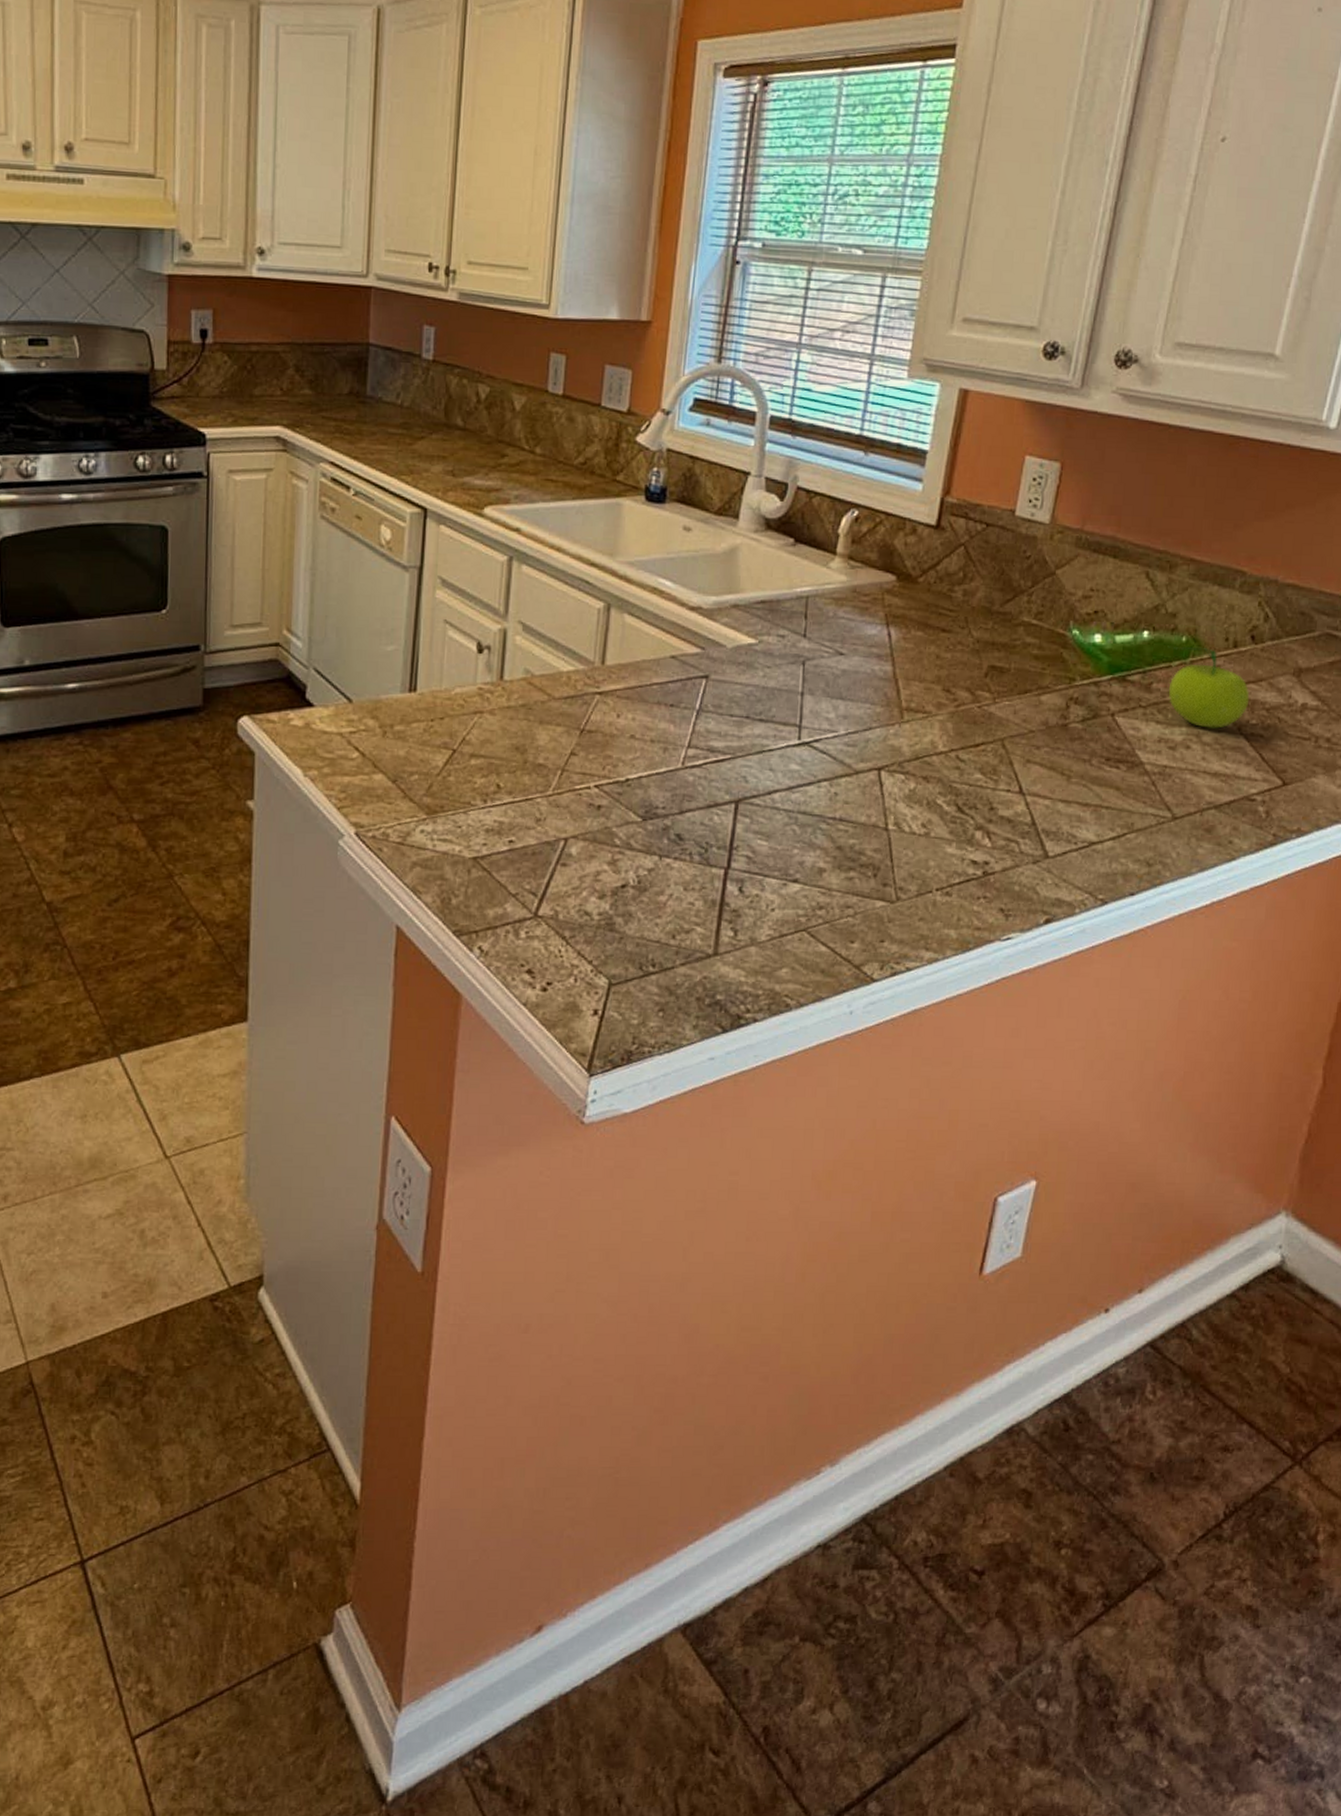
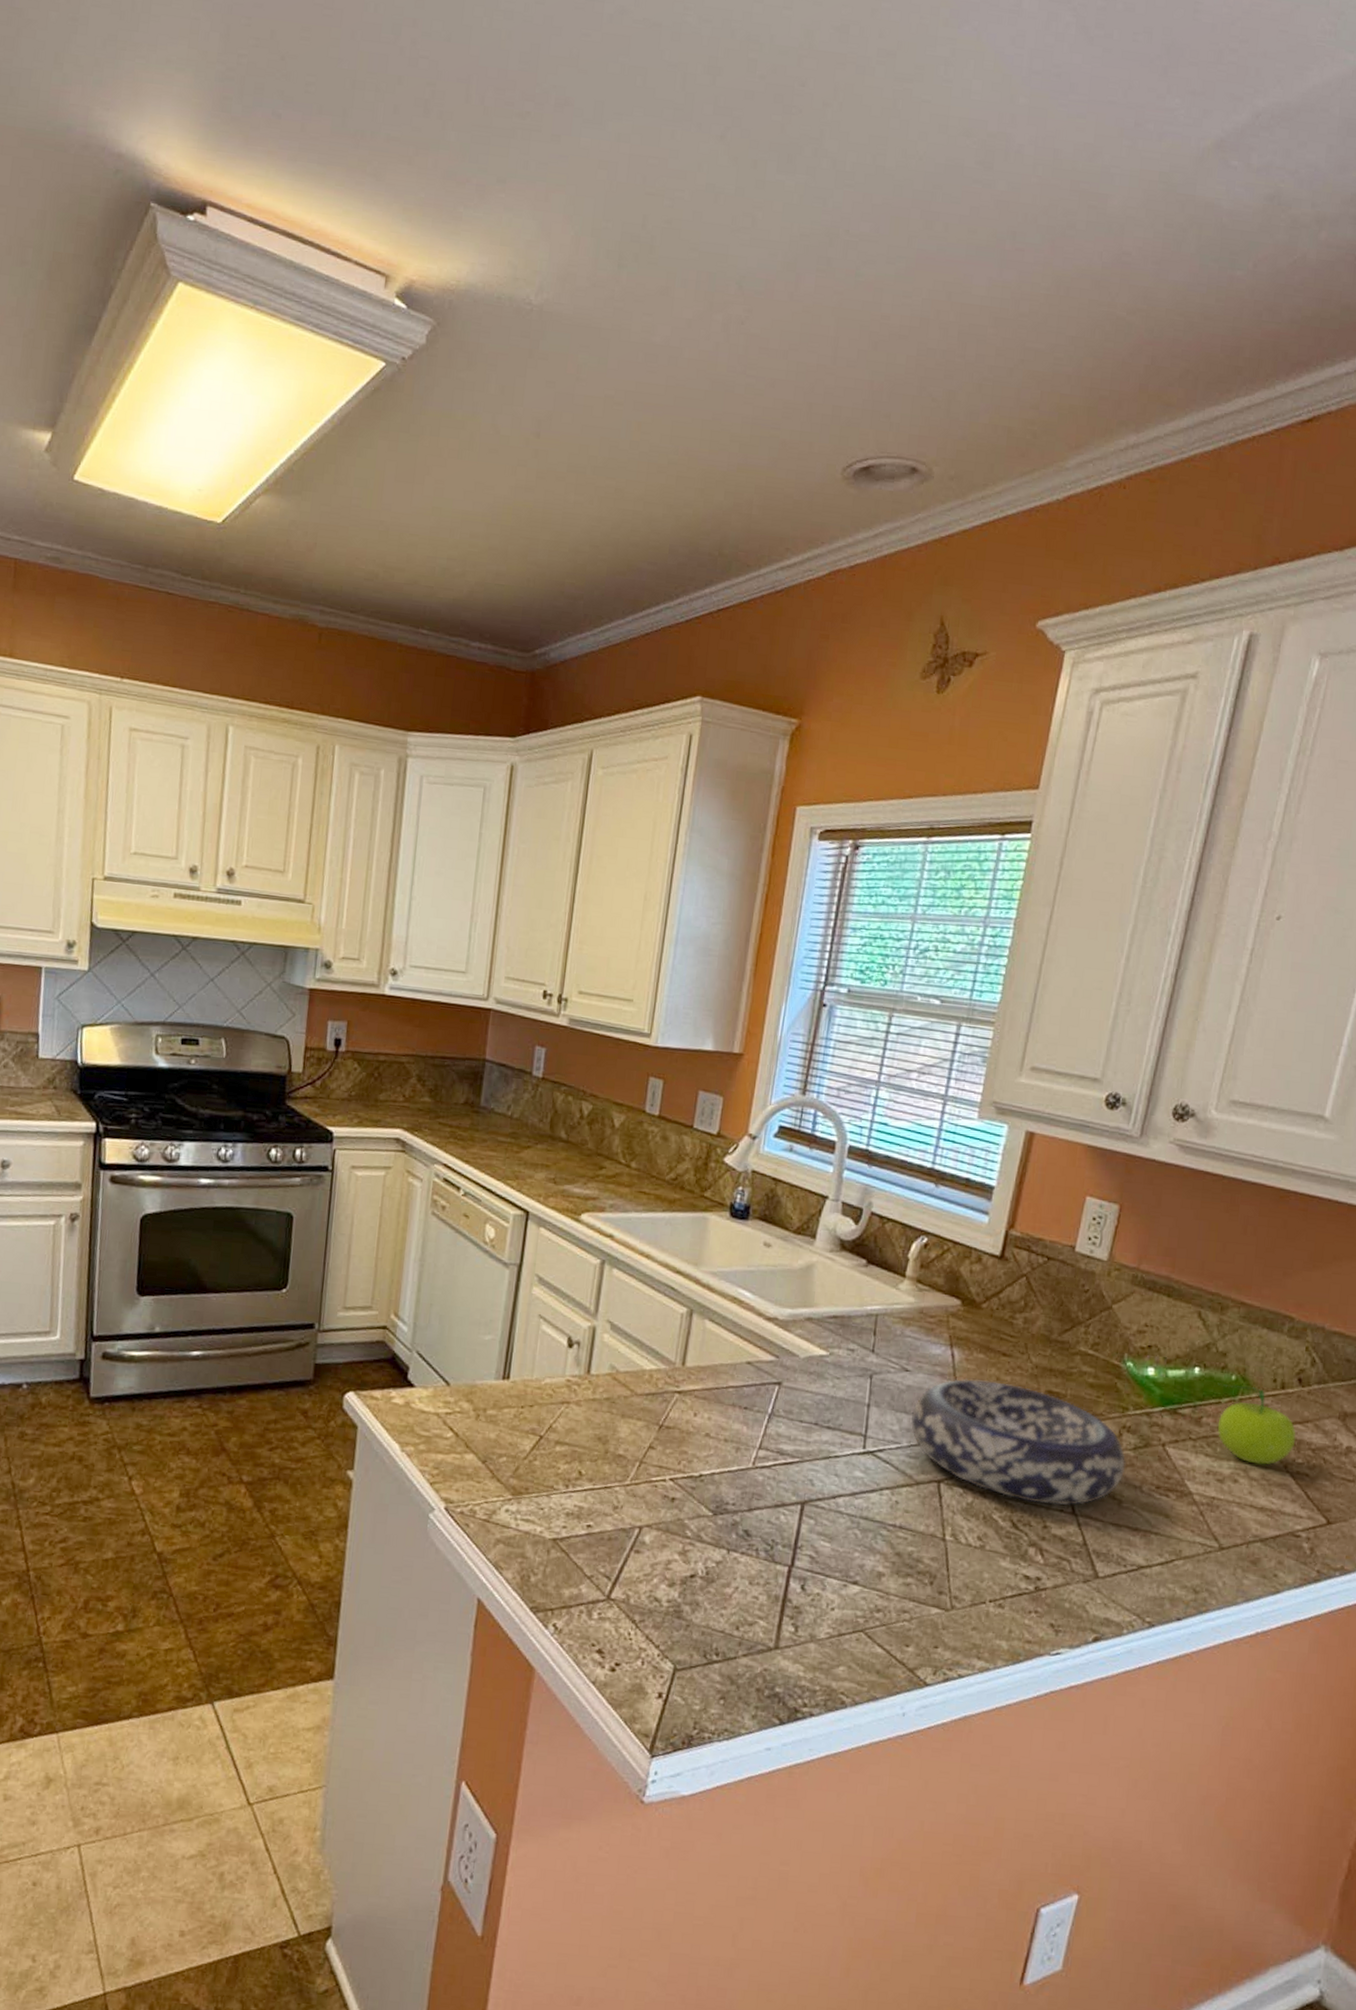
decorative bowl: none [847,659,1074,785] -> present [910,1378,1126,1506]

